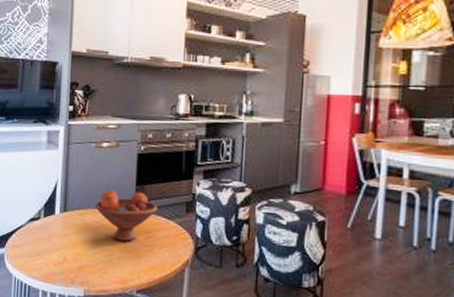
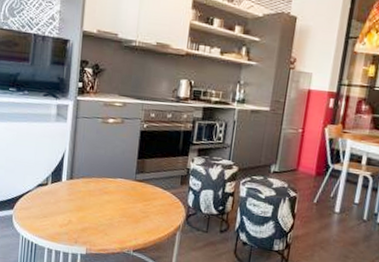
fruit bowl: present [96,189,158,242] -> none [100,161,156,208]

